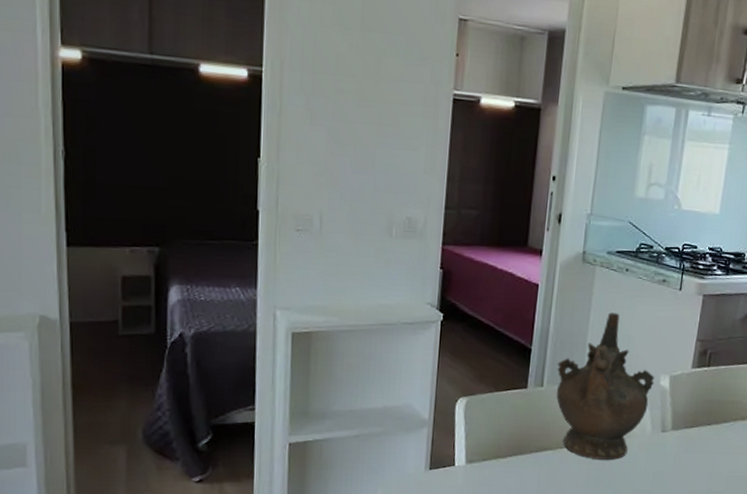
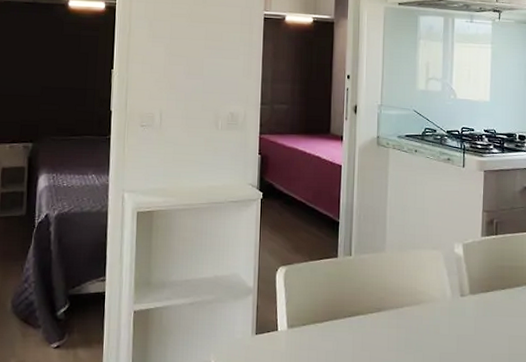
ceremonial vessel: present [556,312,655,460] -> none [362,188,450,323]

